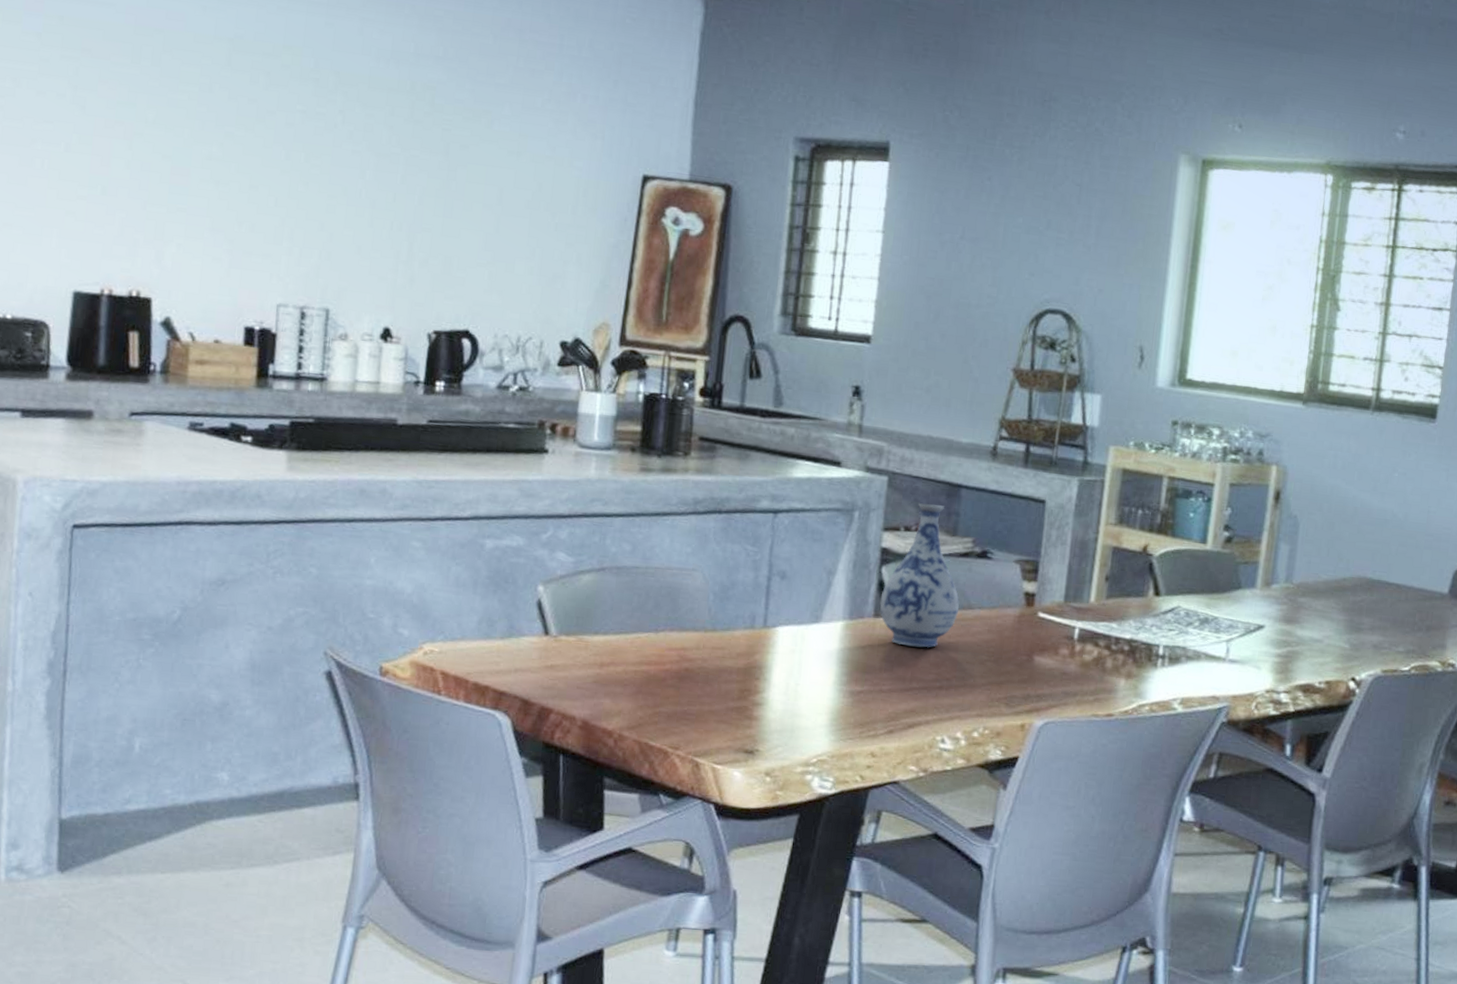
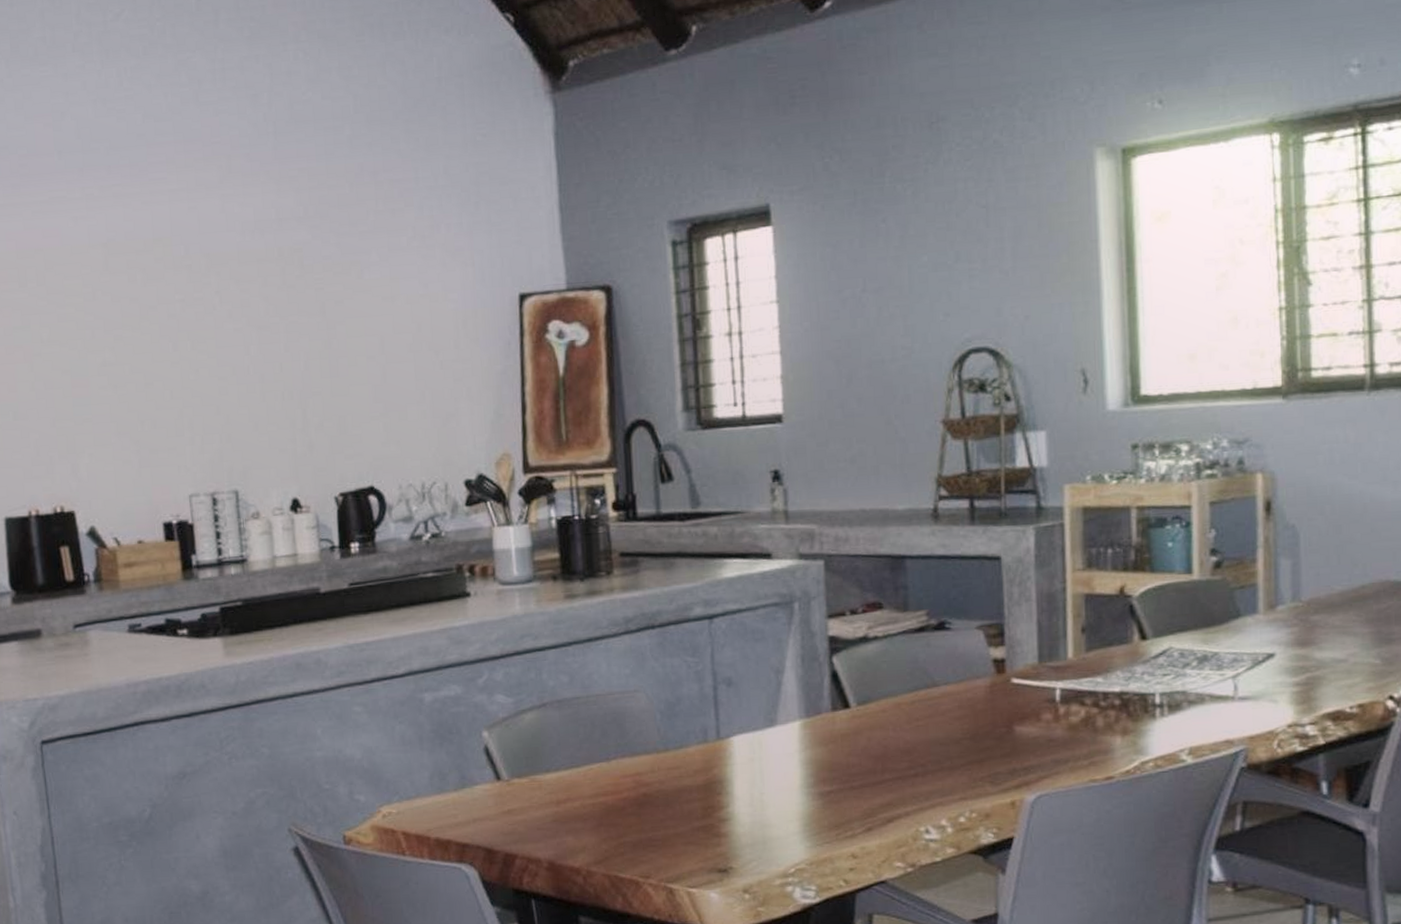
vase: present [879,503,959,647] -> none [836,581,923,736]

